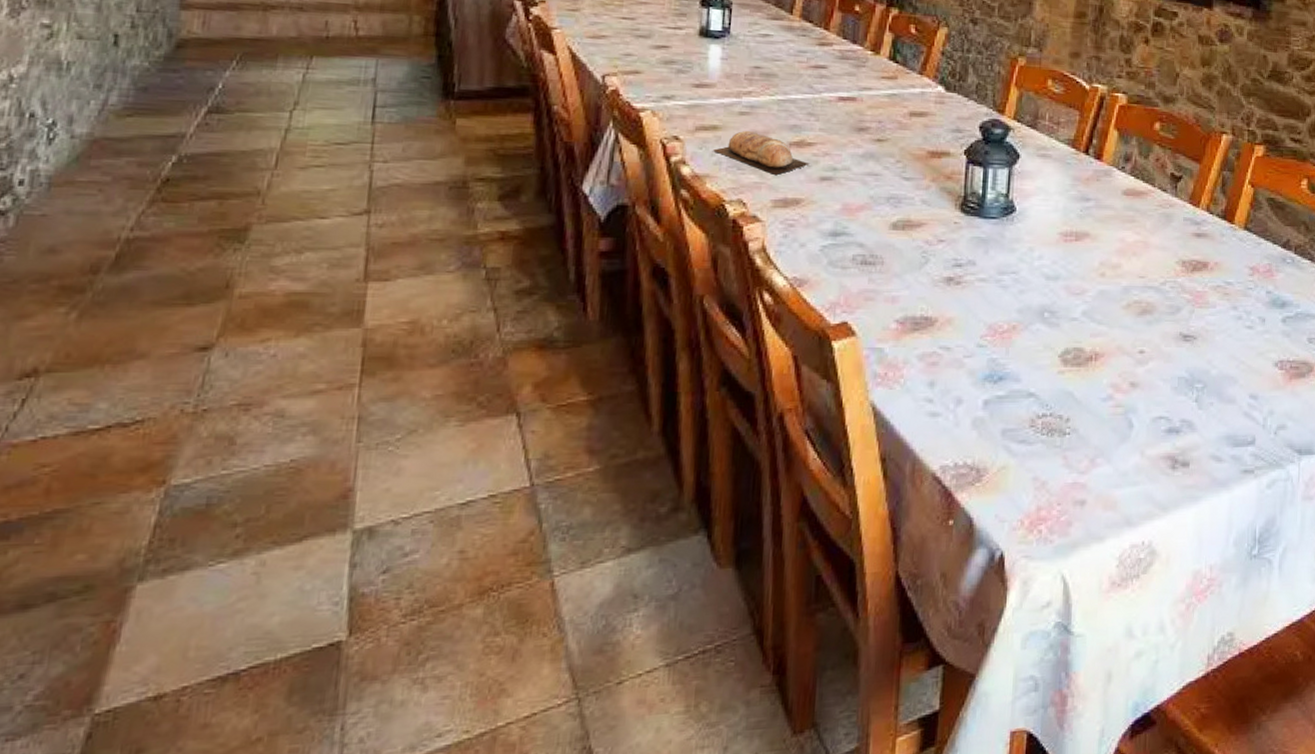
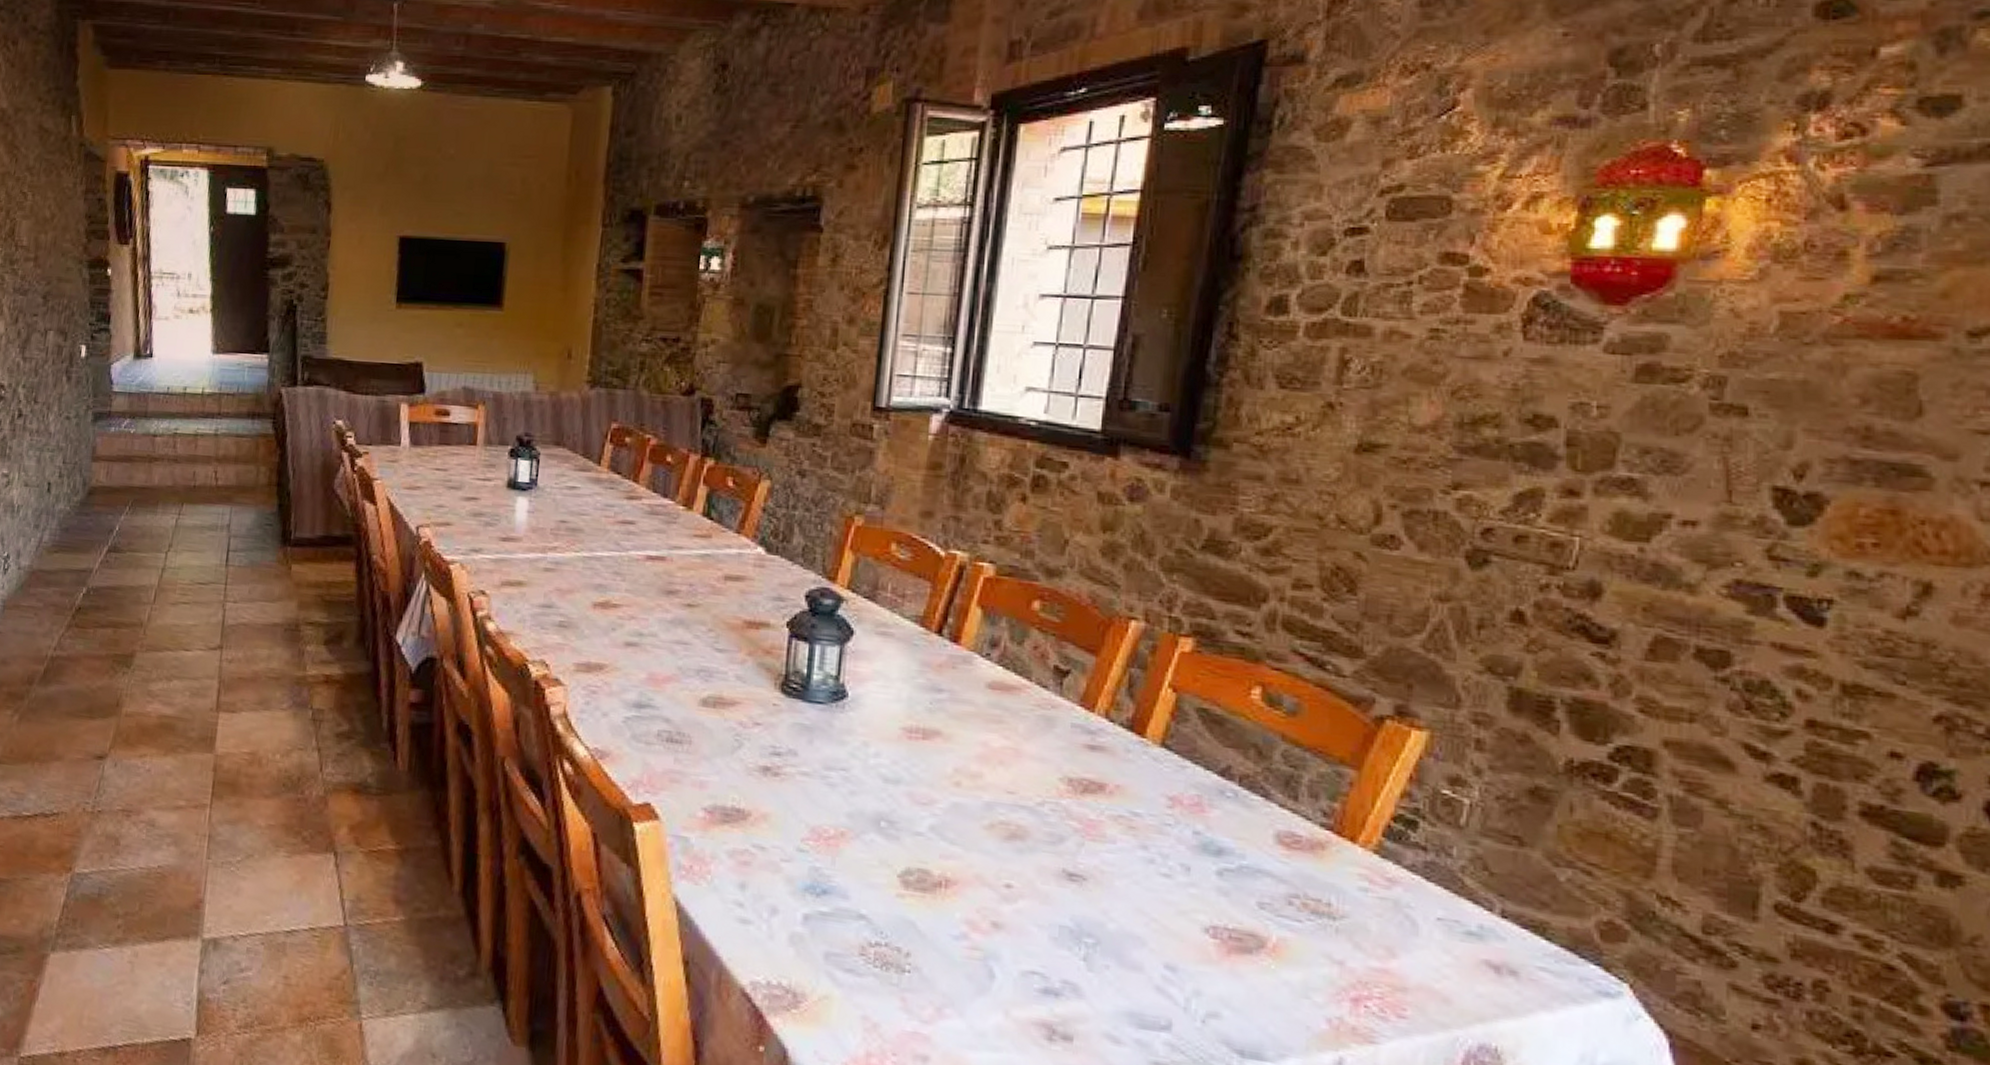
bread loaf: present [712,130,810,175] -> none [516,587,615,637]

